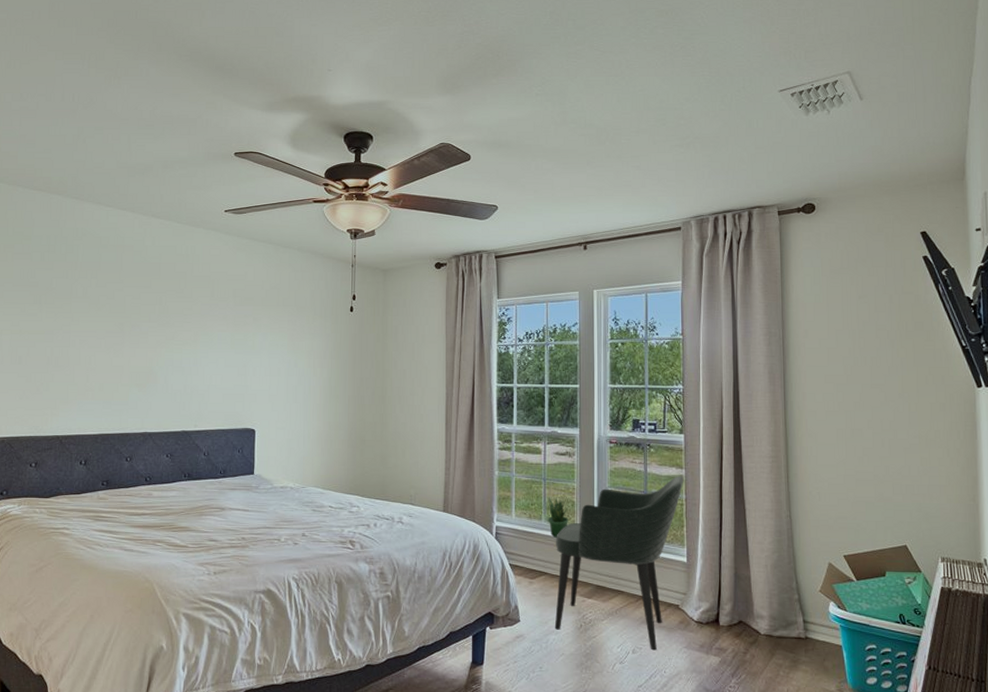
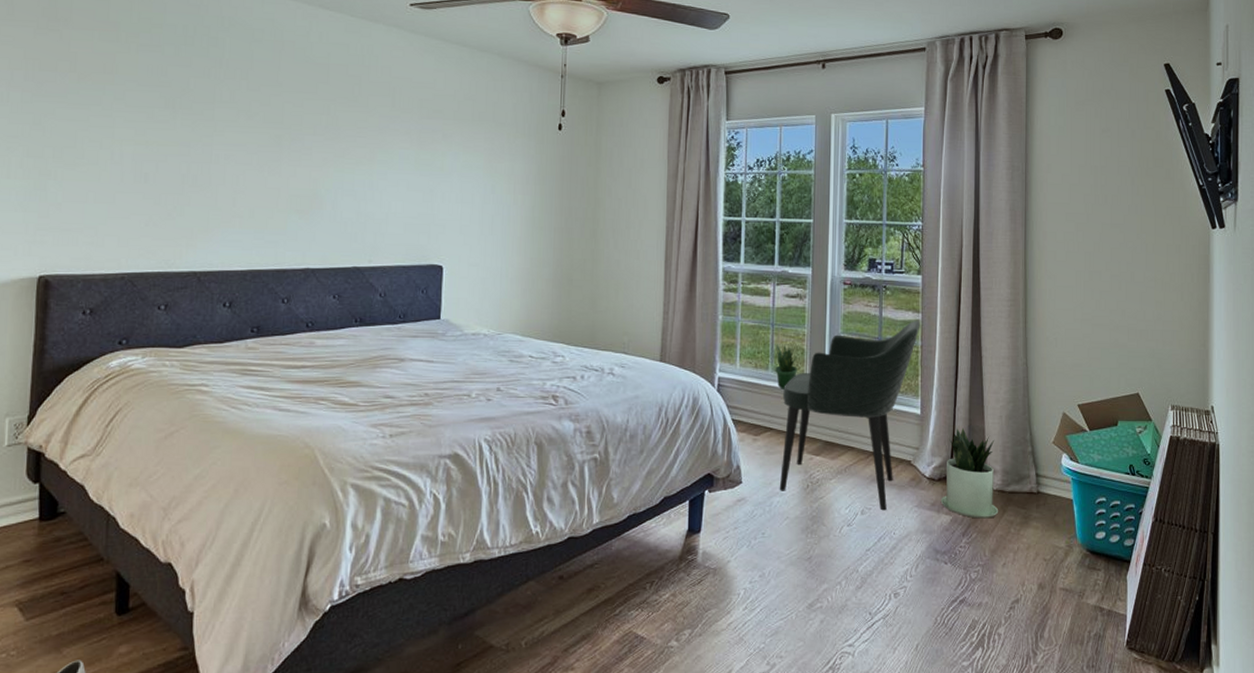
planter: none [709,575,767,661] -> present [940,428,999,519]

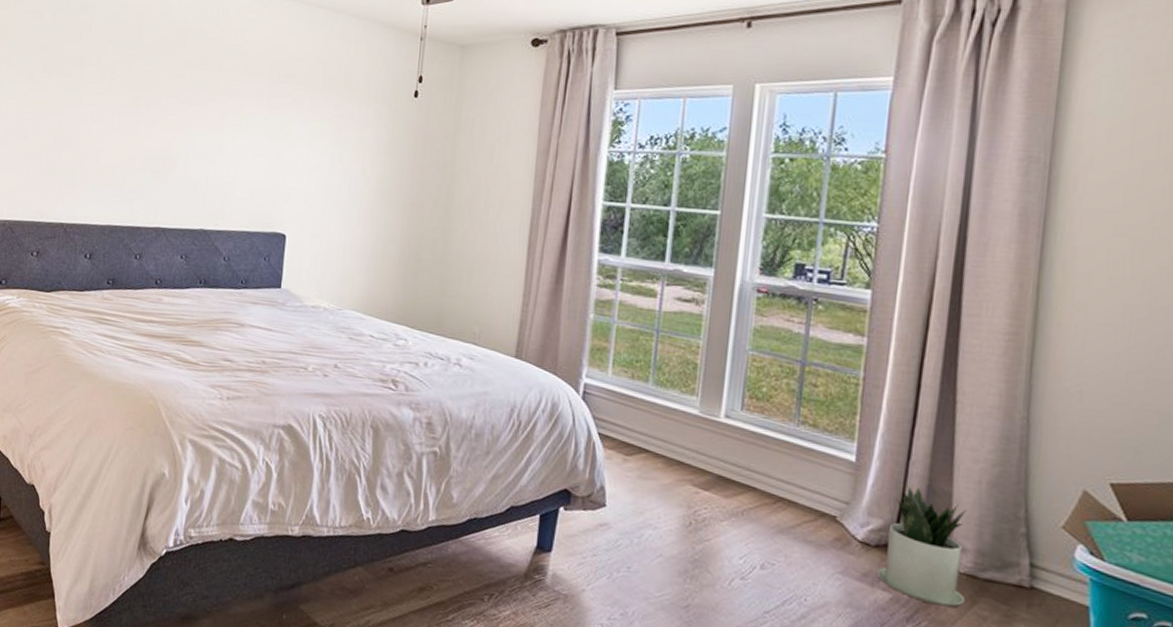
planter: present [775,344,799,389] -> none [657,353,690,408]
armchair: present [779,321,920,510] -> none [652,345,865,569]

